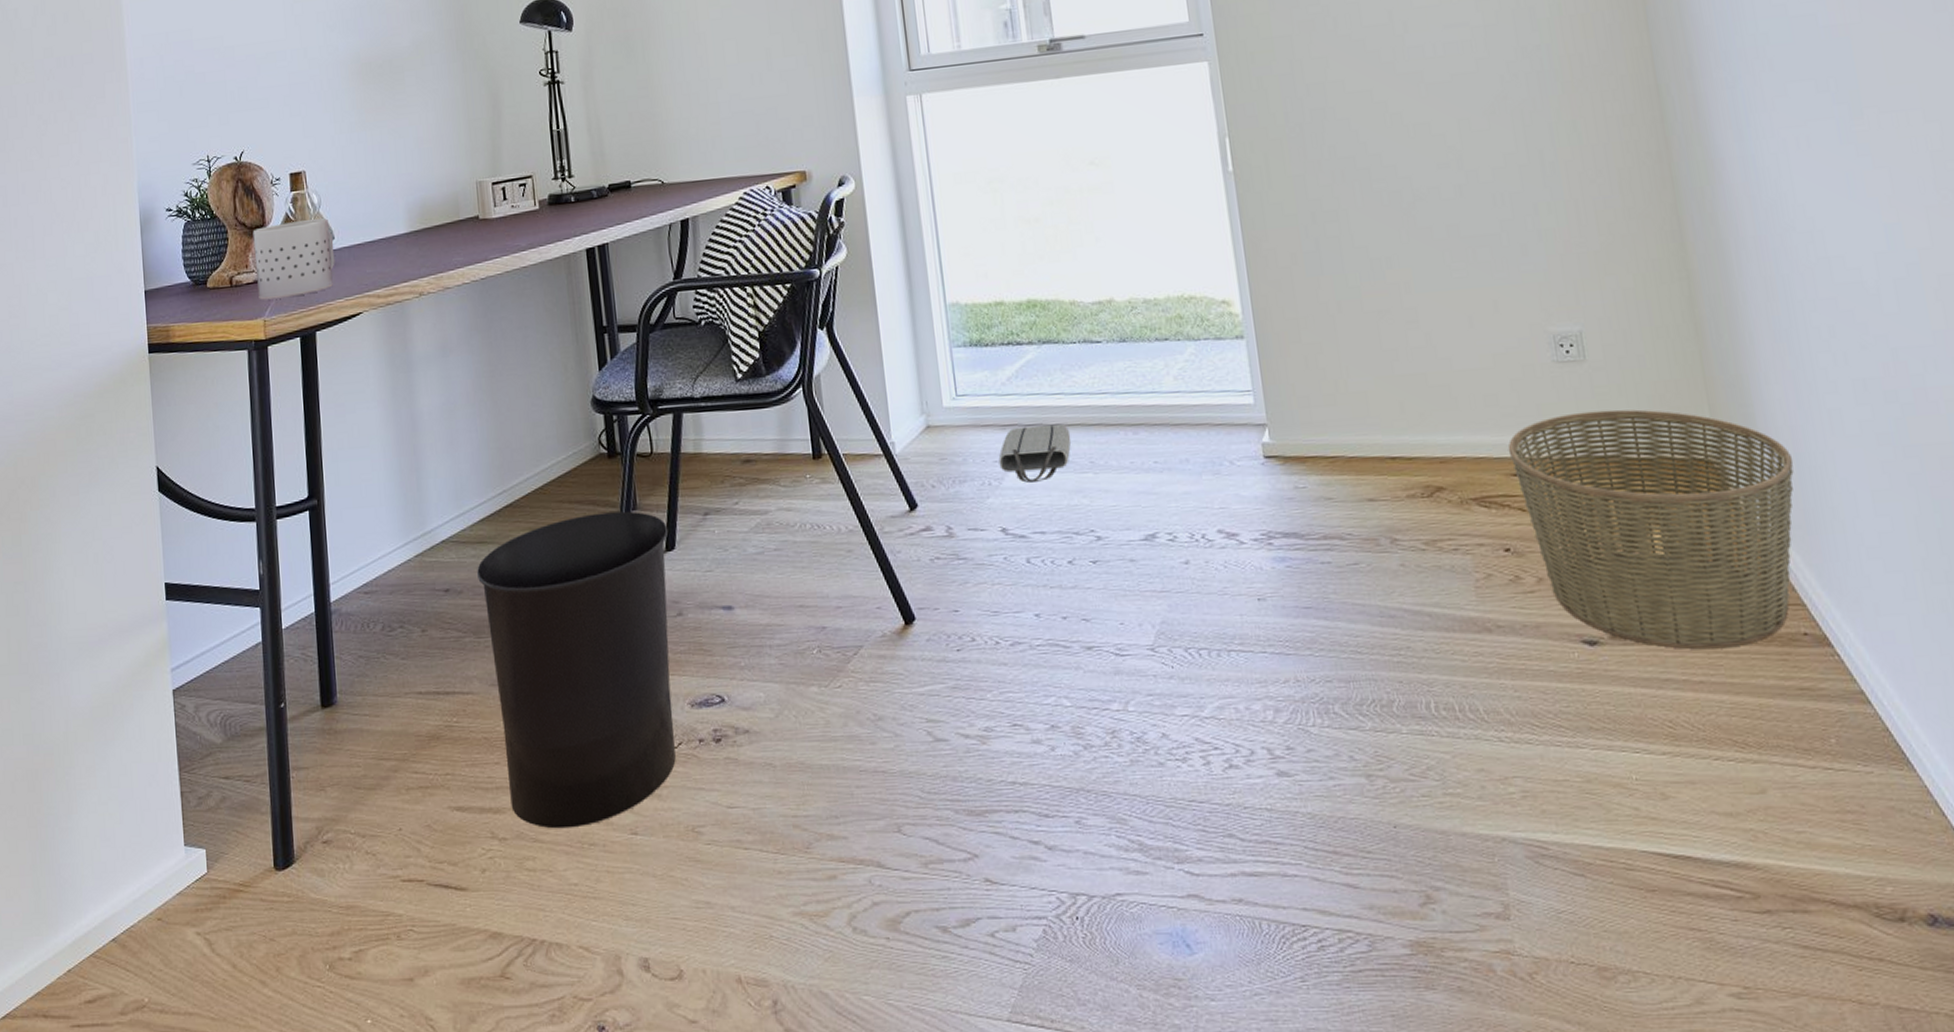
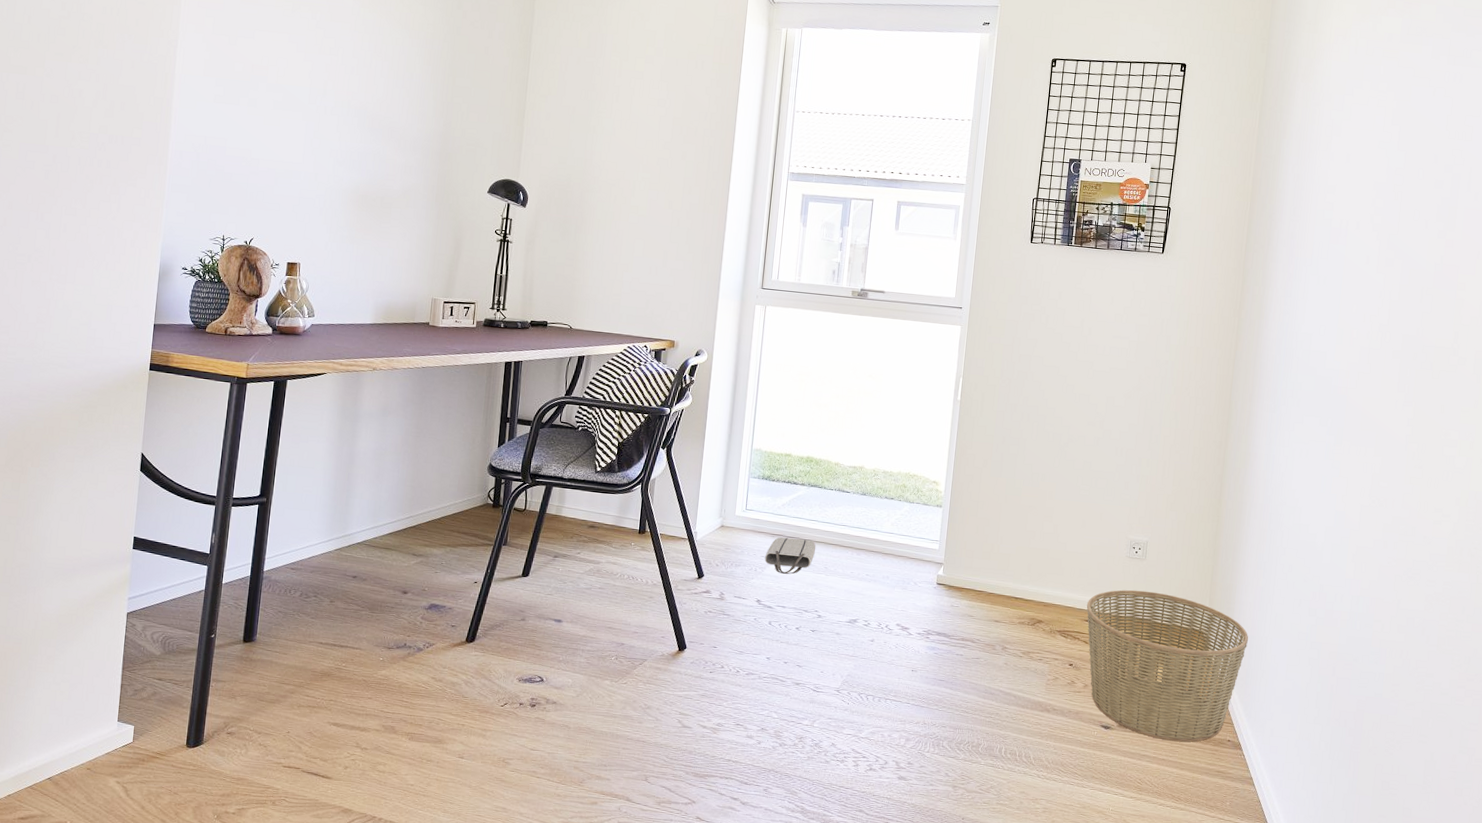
mug: present [252,218,335,300] -> none [246,296,314,352]
waste bin: present [477,511,676,829] -> none [375,543,527,748]

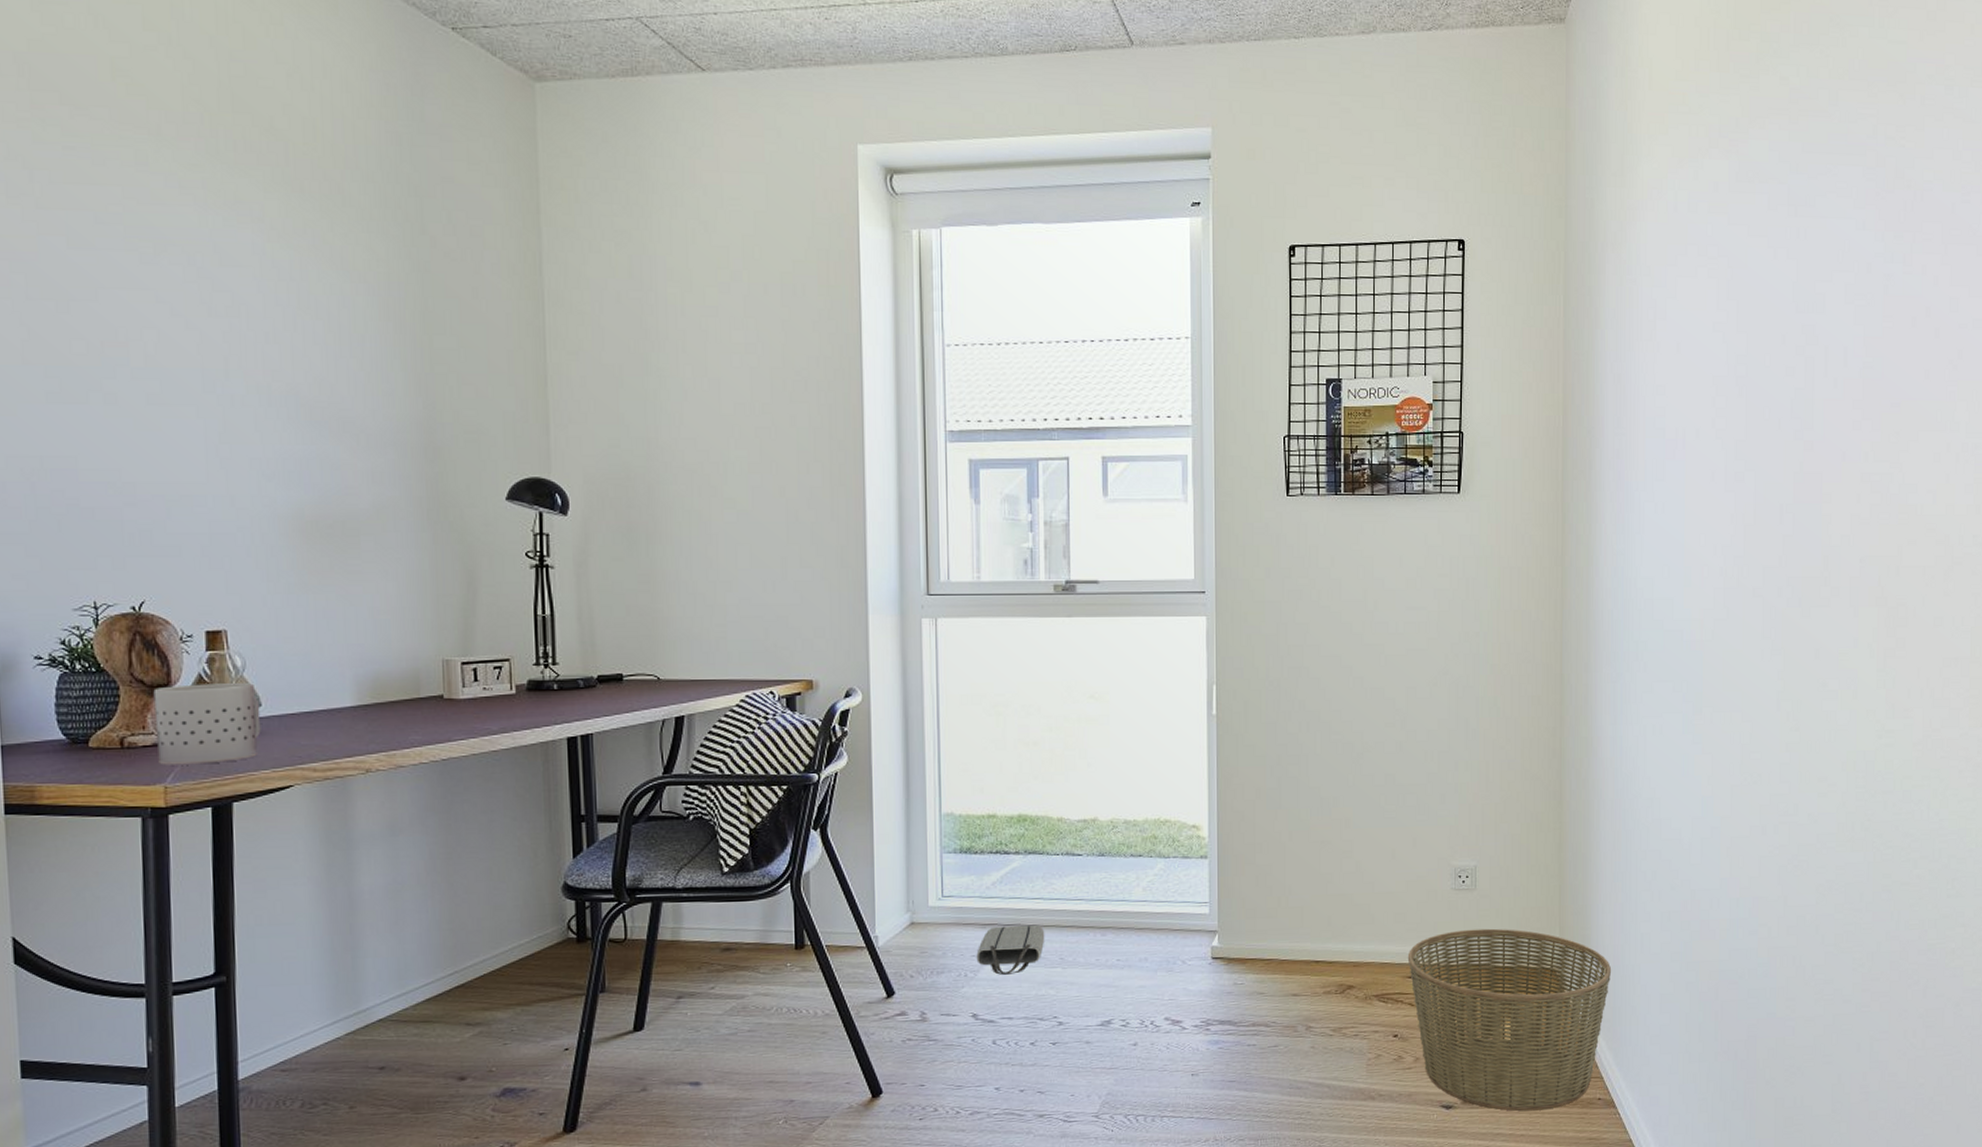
mug: none [246,296,314,352] -> present [153,683,261,765]

